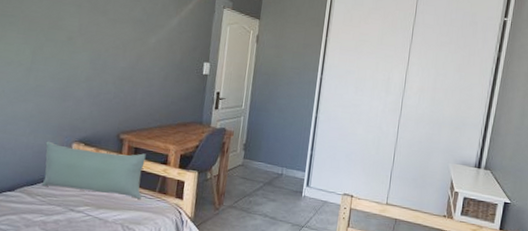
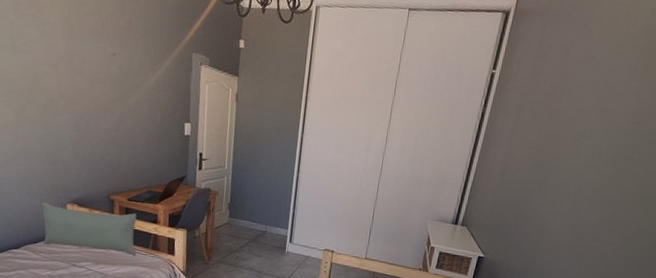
laptop: none [136,114,203,145] -> present [126,175,187,205]

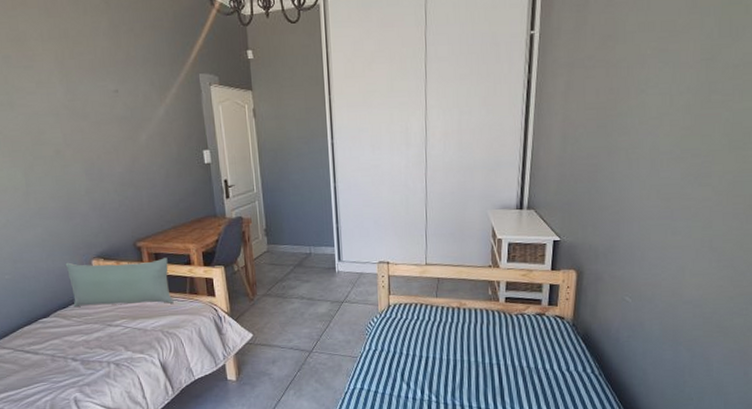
laptop: present [126,175,187,205] -> none [154,206,215,246]

